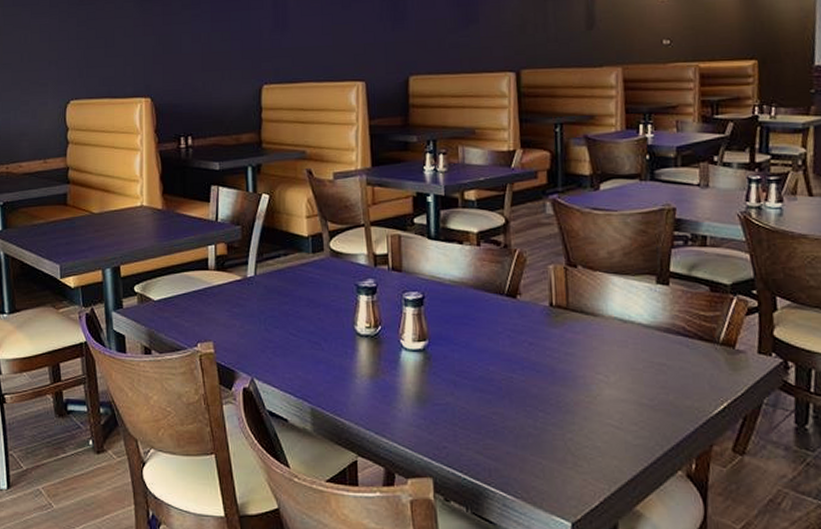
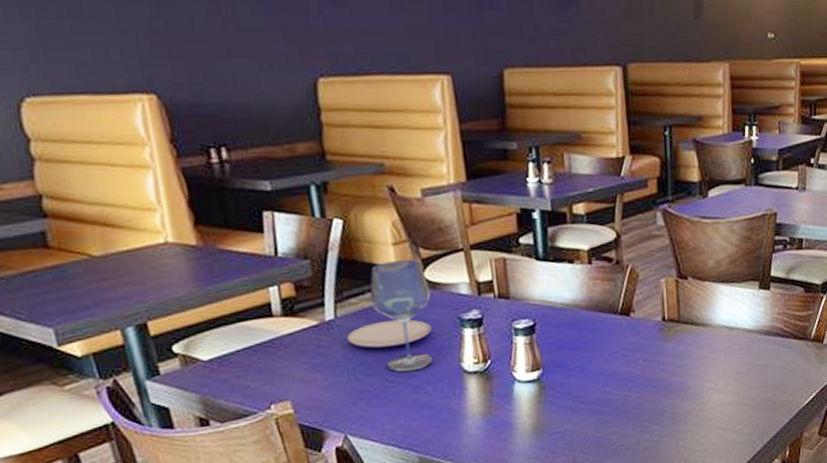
plate: none [262,281,332,304] -> present [346,319,432,348]
wine glass: none [283,231,334,328] -> present [369,260,433,372]

